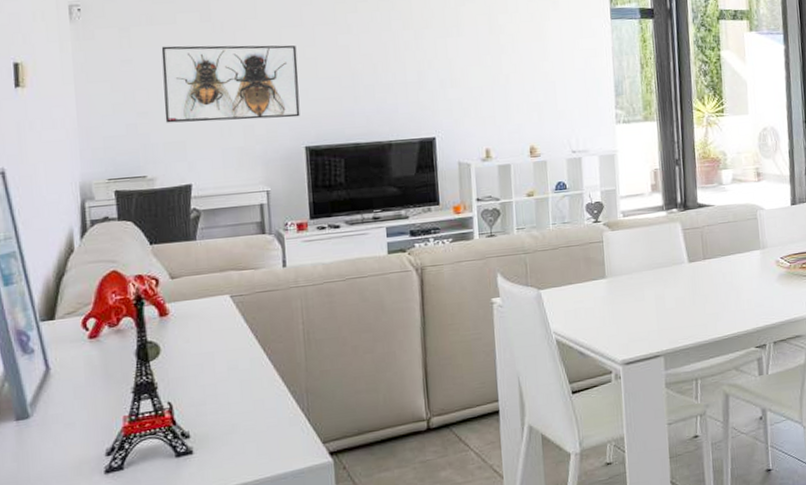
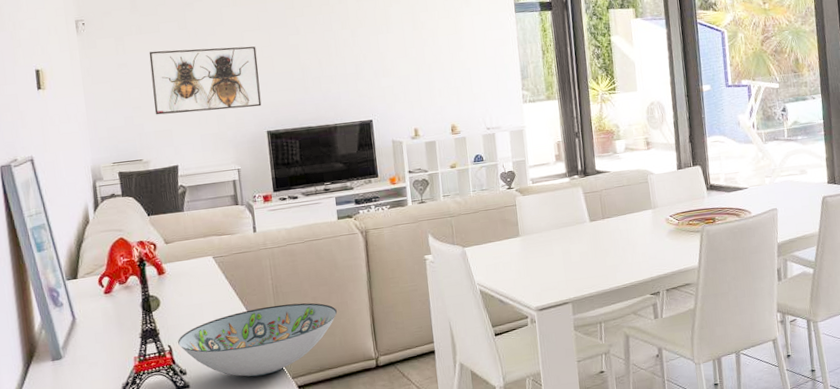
decorative bowl: none [181,352,383,441] -> present [178,302,338,377]

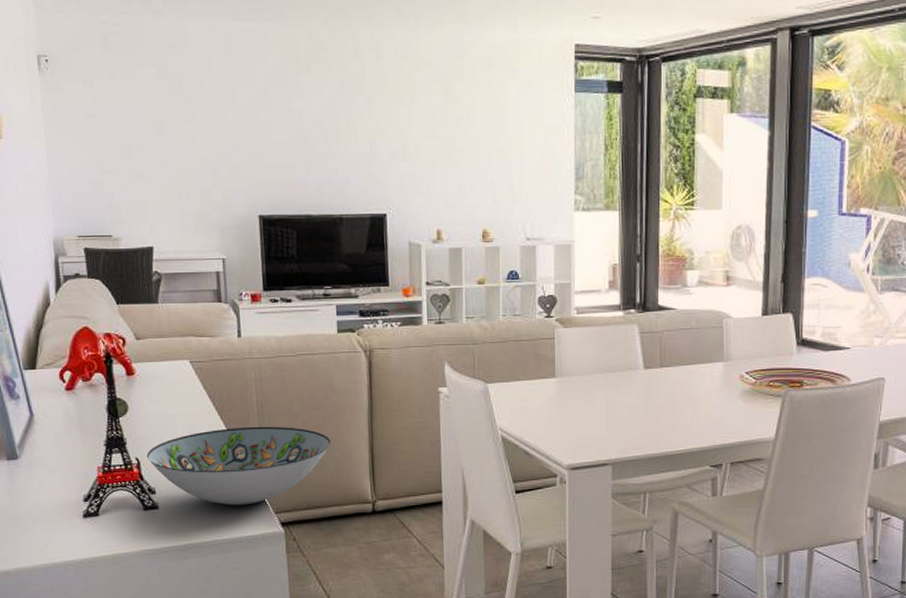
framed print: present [149,46,262,115] -> none [122,102,254,184]

